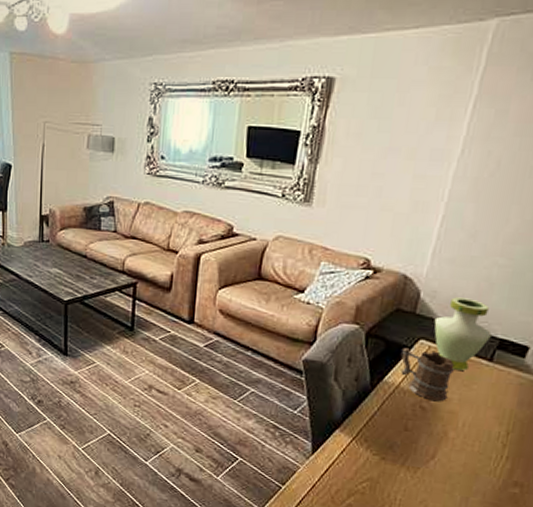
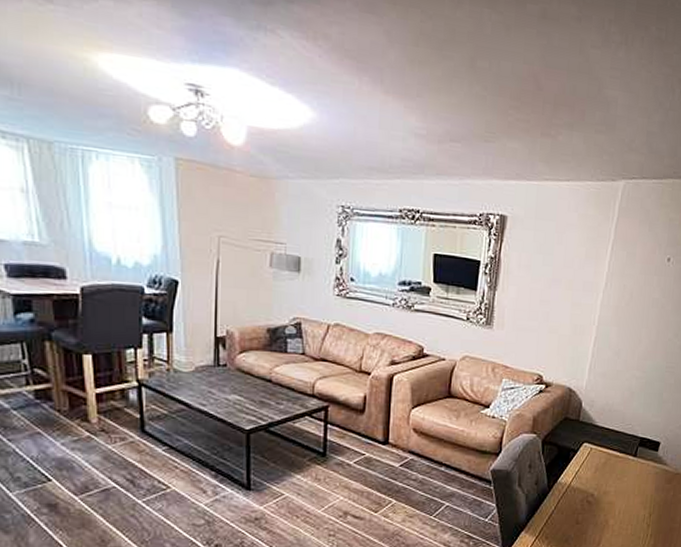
mug: present [401,348,455,402] -> none [571,451,610,495]
vase: present [434,297,492,371] -> none [593,405,634,466]

